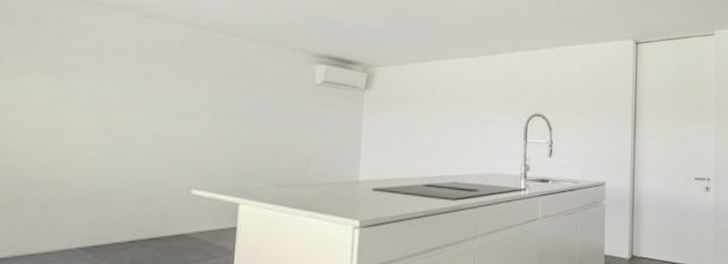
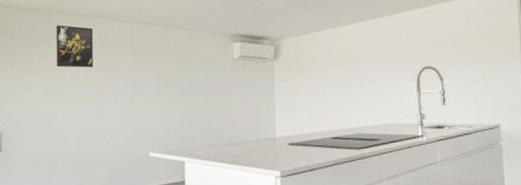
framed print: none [68,15,128,75] -> present [56,25,93,68]

